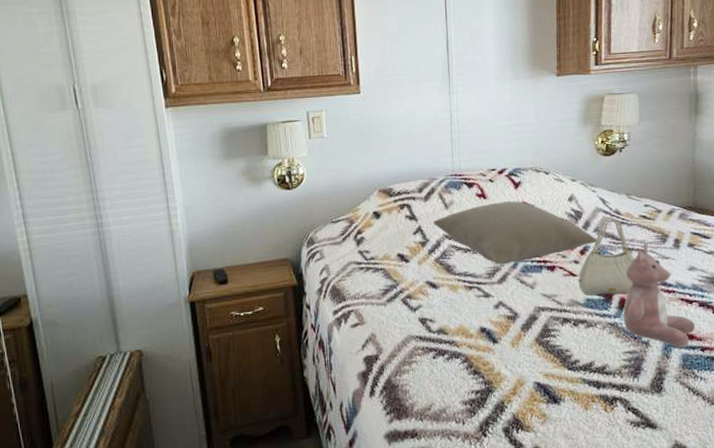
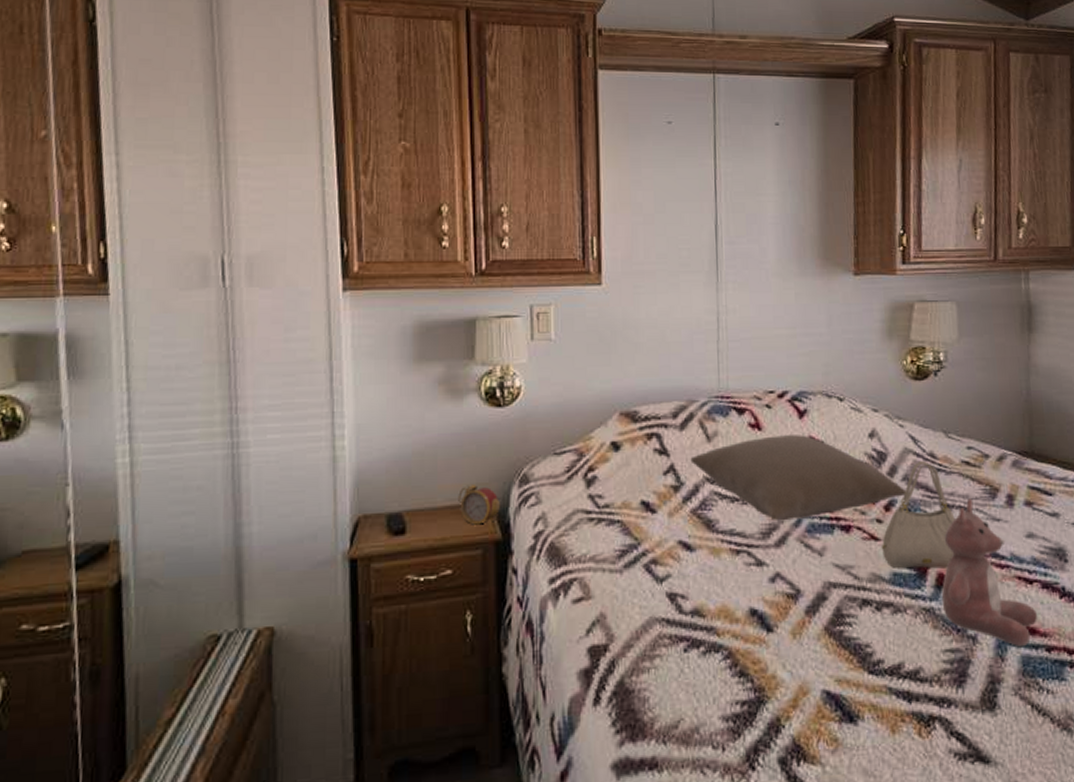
alarm clock: none [263,247,294,275] -> present [458,485,500,525]

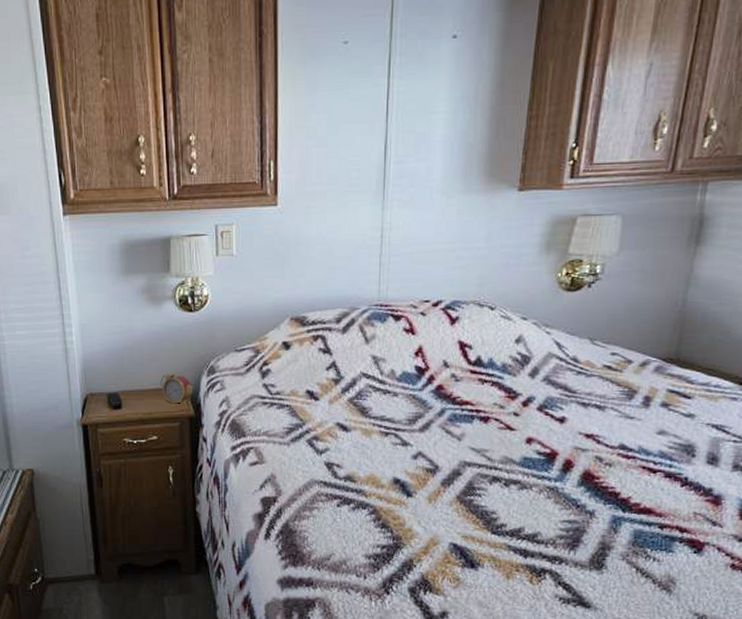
pillow: present [690,435,907,520] -> none [350,339,546,410]
handbag: present [882,460,955,569] -> none [516,364,589,456]
stuffed animal: present [942,498,1038,647] -> none [565,398,657,524]

